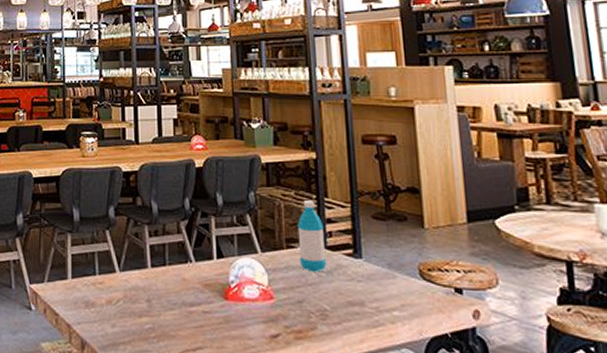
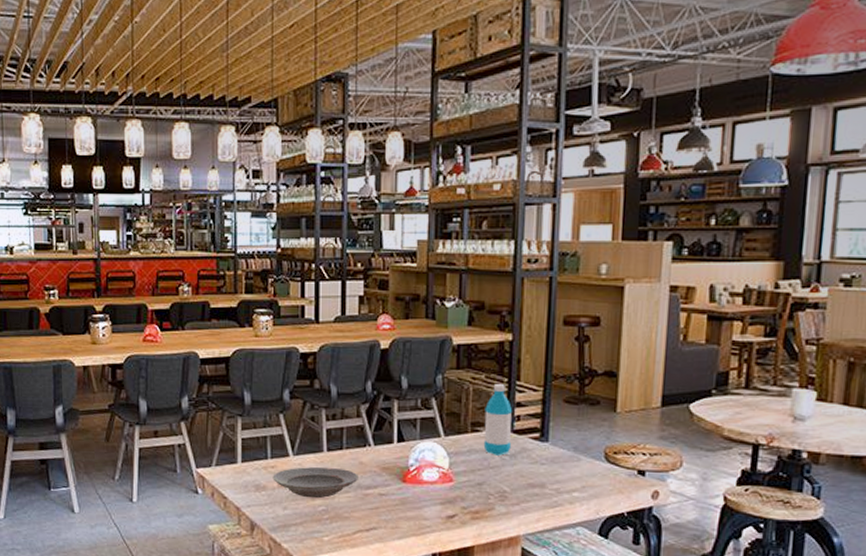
plate: none [101,283,182,316] -> present [272,467,358,499]

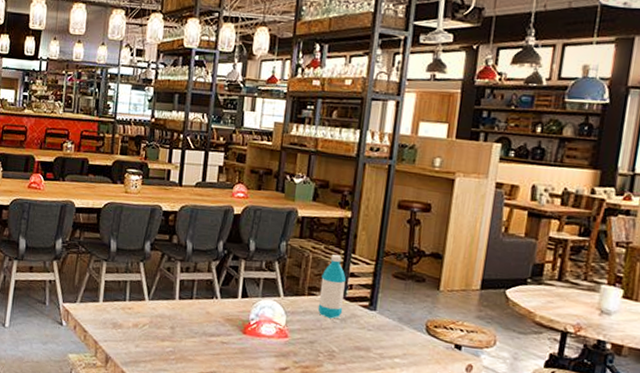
plate: present [272,467,358,499] -> none [128,311,204,341]

